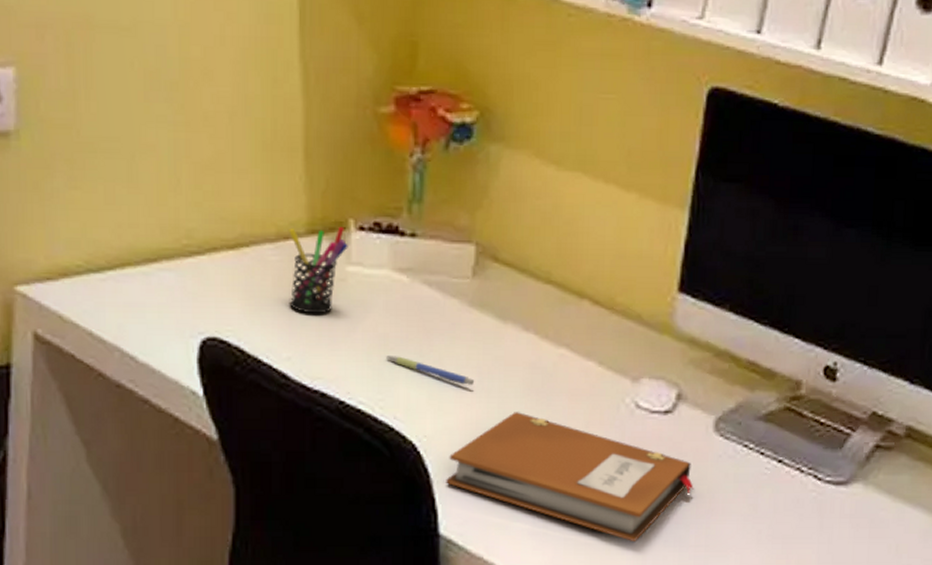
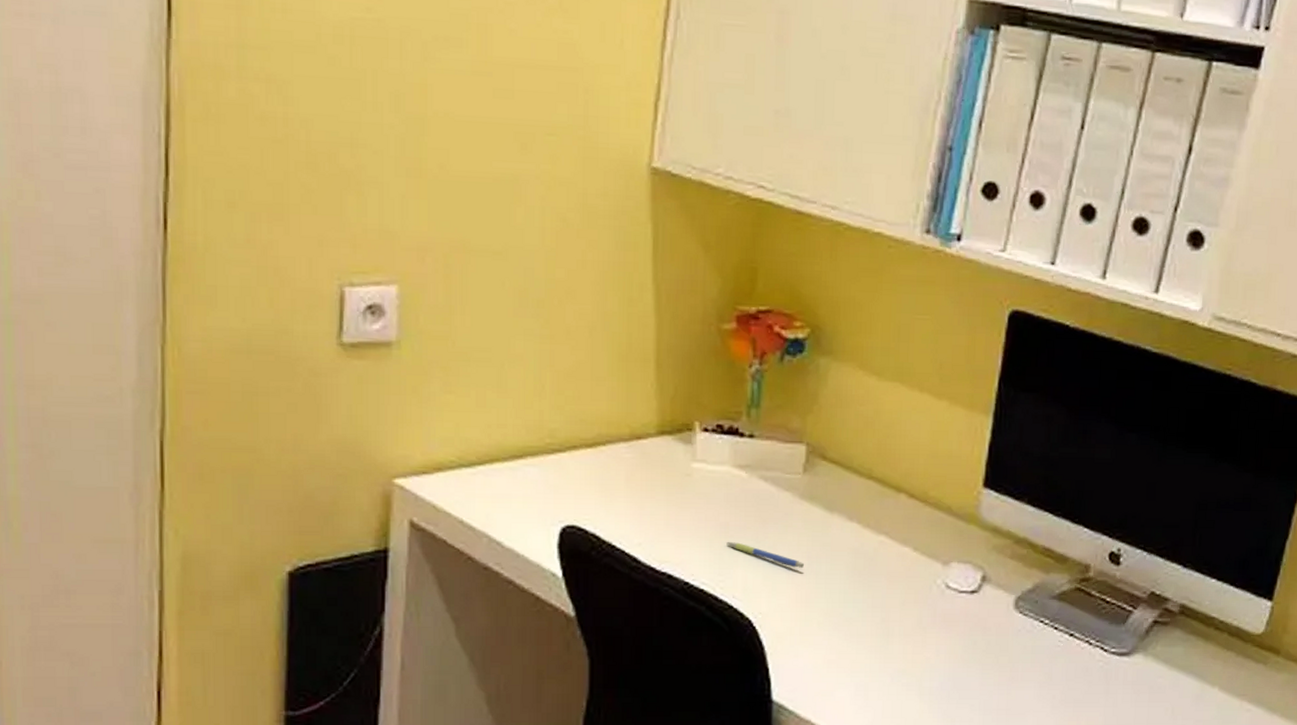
pen holder: present [289,227,348,314] -> none [640,428,694,505]
notebook: present [446,412,694,543] -> none [778,592,997,707]

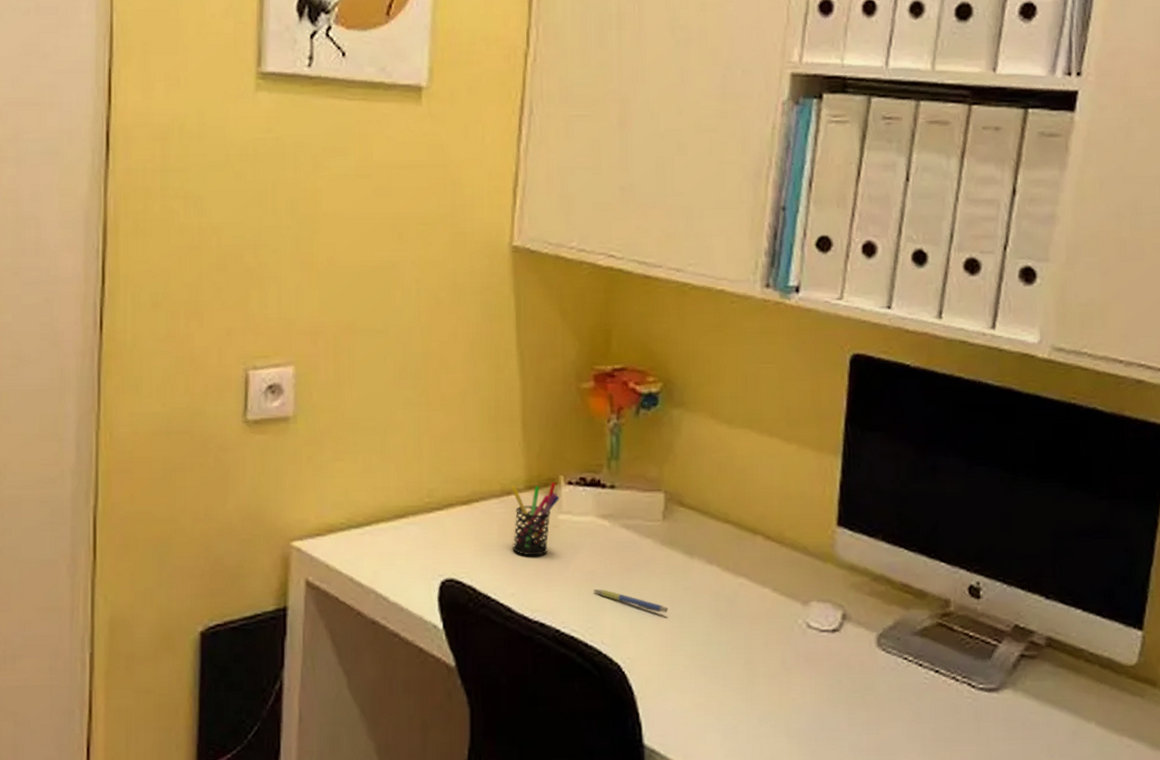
pen holder: none [640,428,694,505] -> present [511,483,560,556]

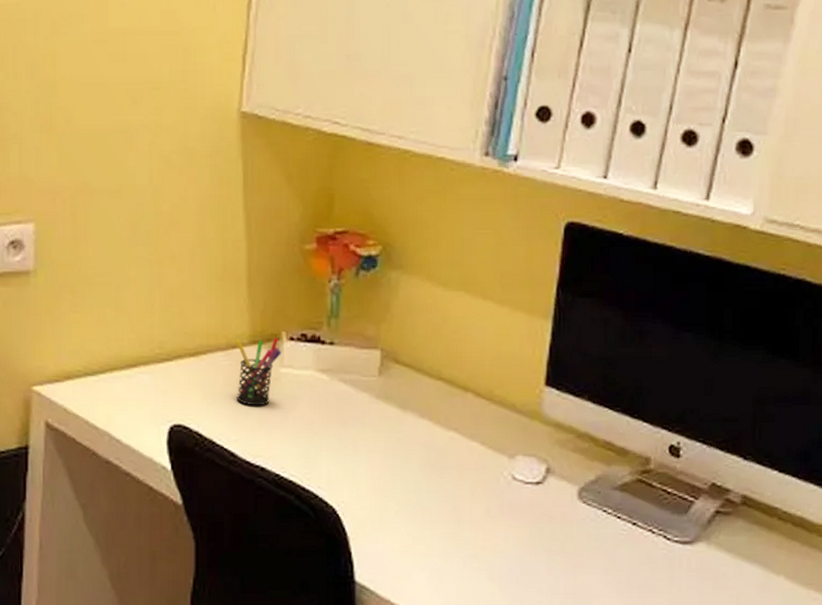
pen: present [593,588,669,612] -> none [312,437,382,461]

